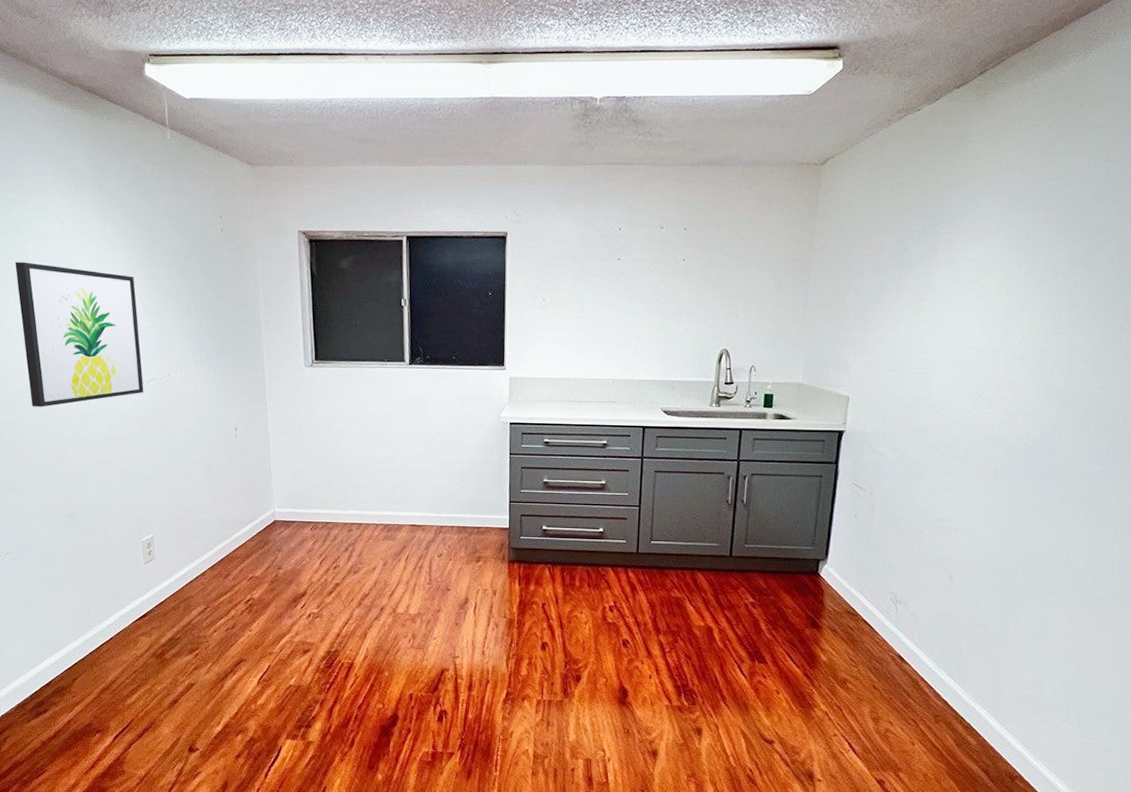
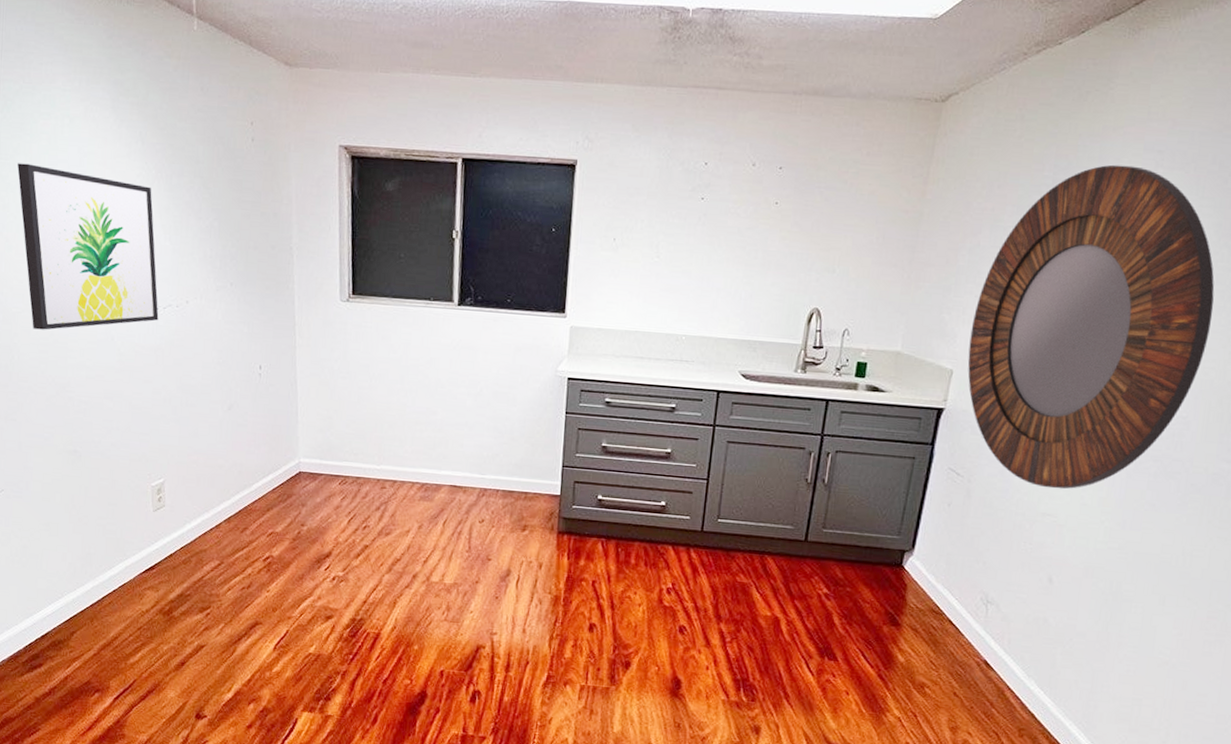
home mirror: none [861,210,1072,497] -> present [967,164,1215,489]

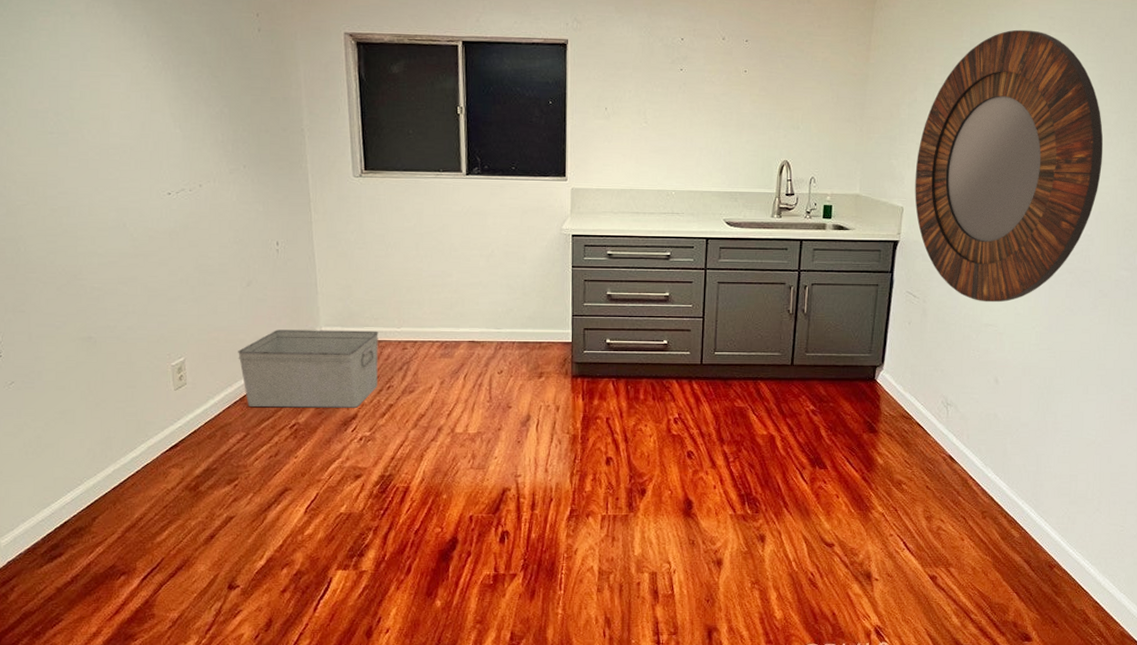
wall art: present [17,163,159,330] -> none [17,59,172,221]
storage bin: none [216,457,357,546] -> present [238,330,378,408]

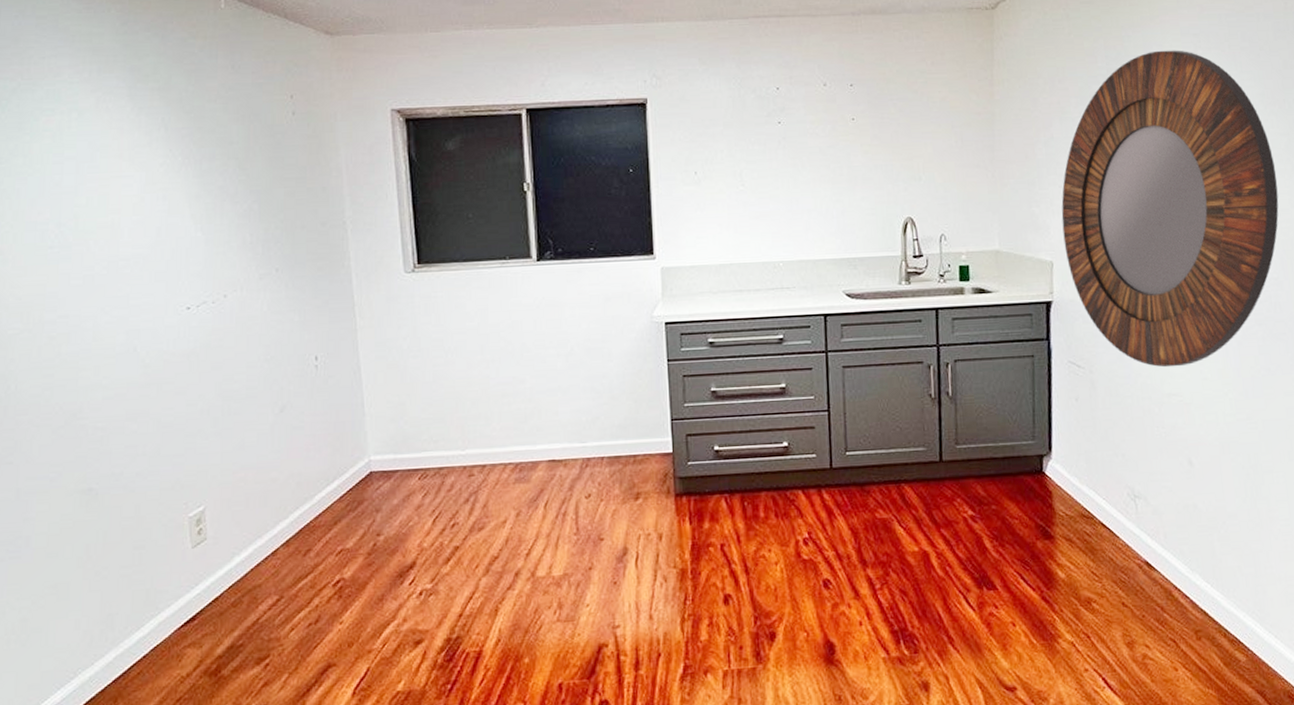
storage bin: present [238,330,378,408] -> none [269,456,439,562]

